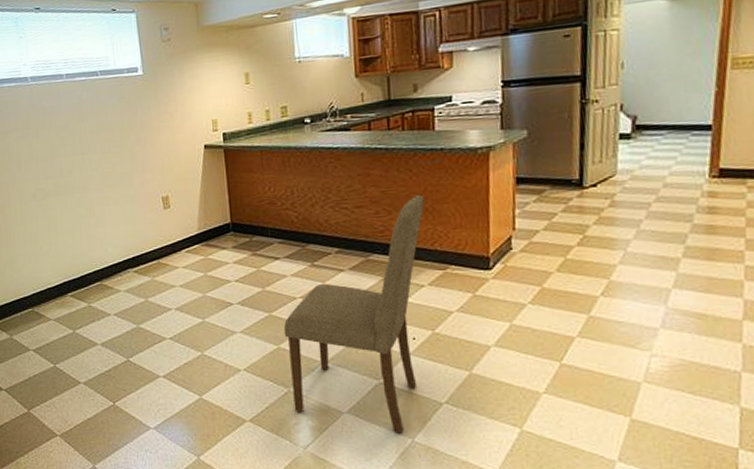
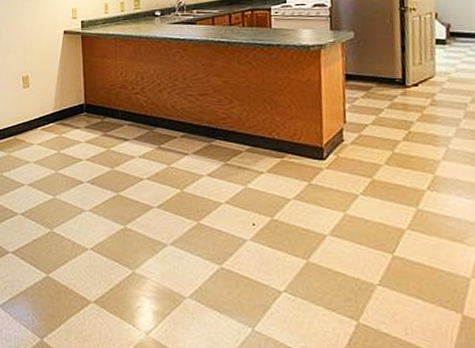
dining chair: present [283,195,425,434] -> none [130,86,263,322]

